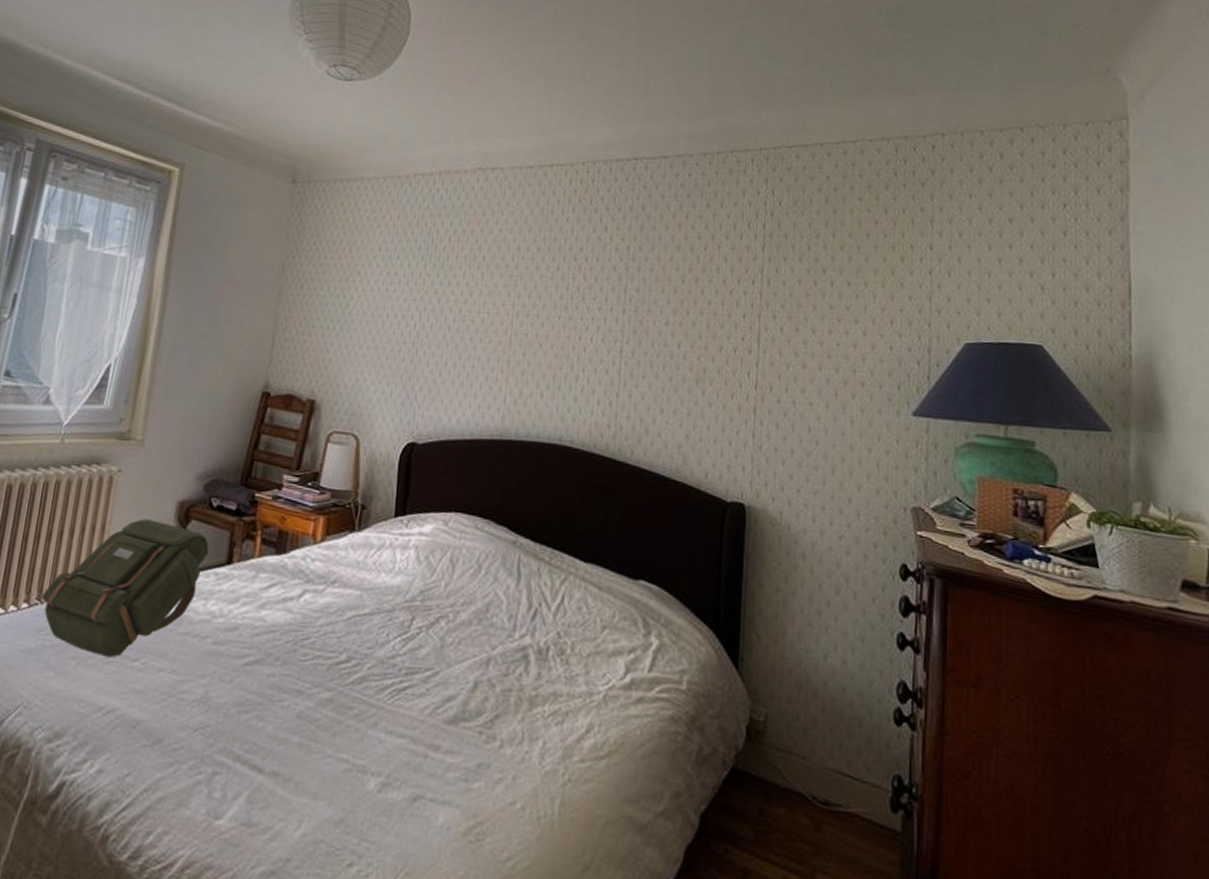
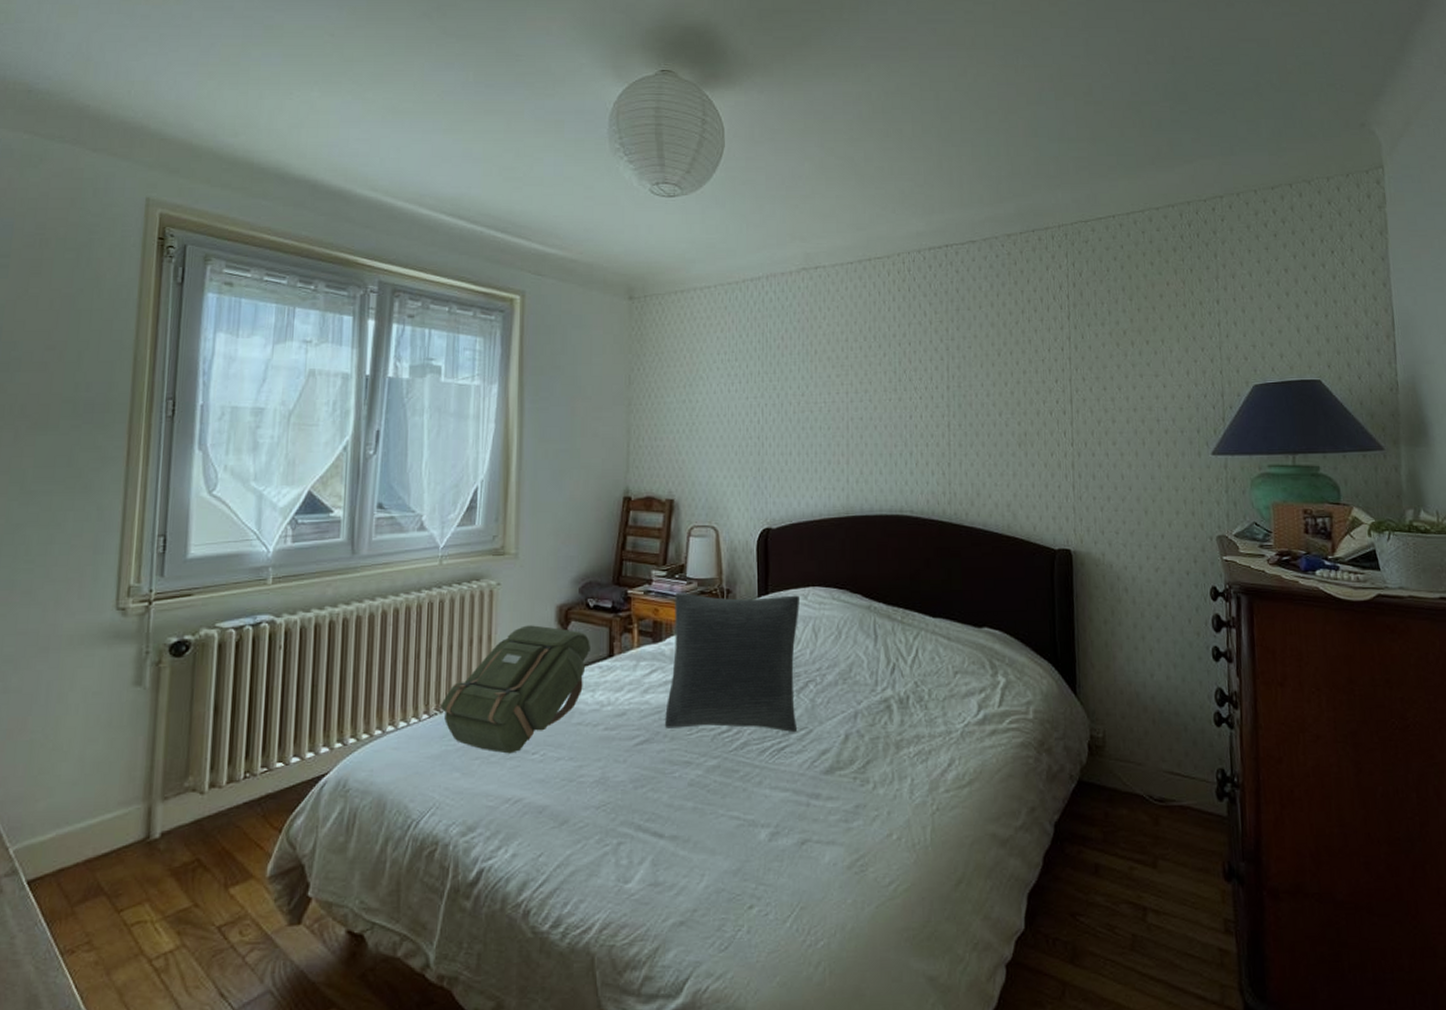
pillow: none [279,502,441,672] -> present [665,592,801,732]

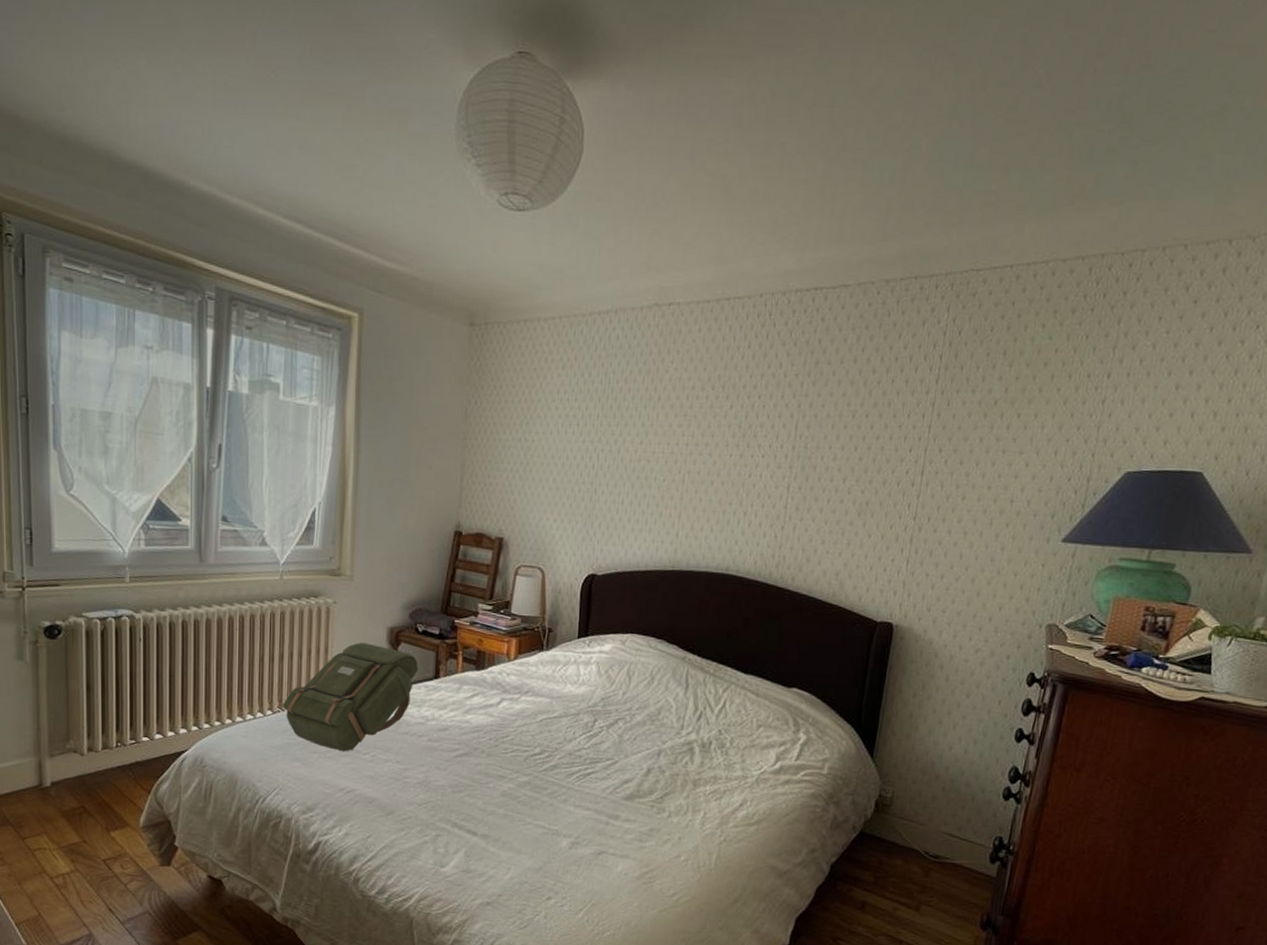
pillow: present [665,592,801,732] -> none [483,626,619,761]

